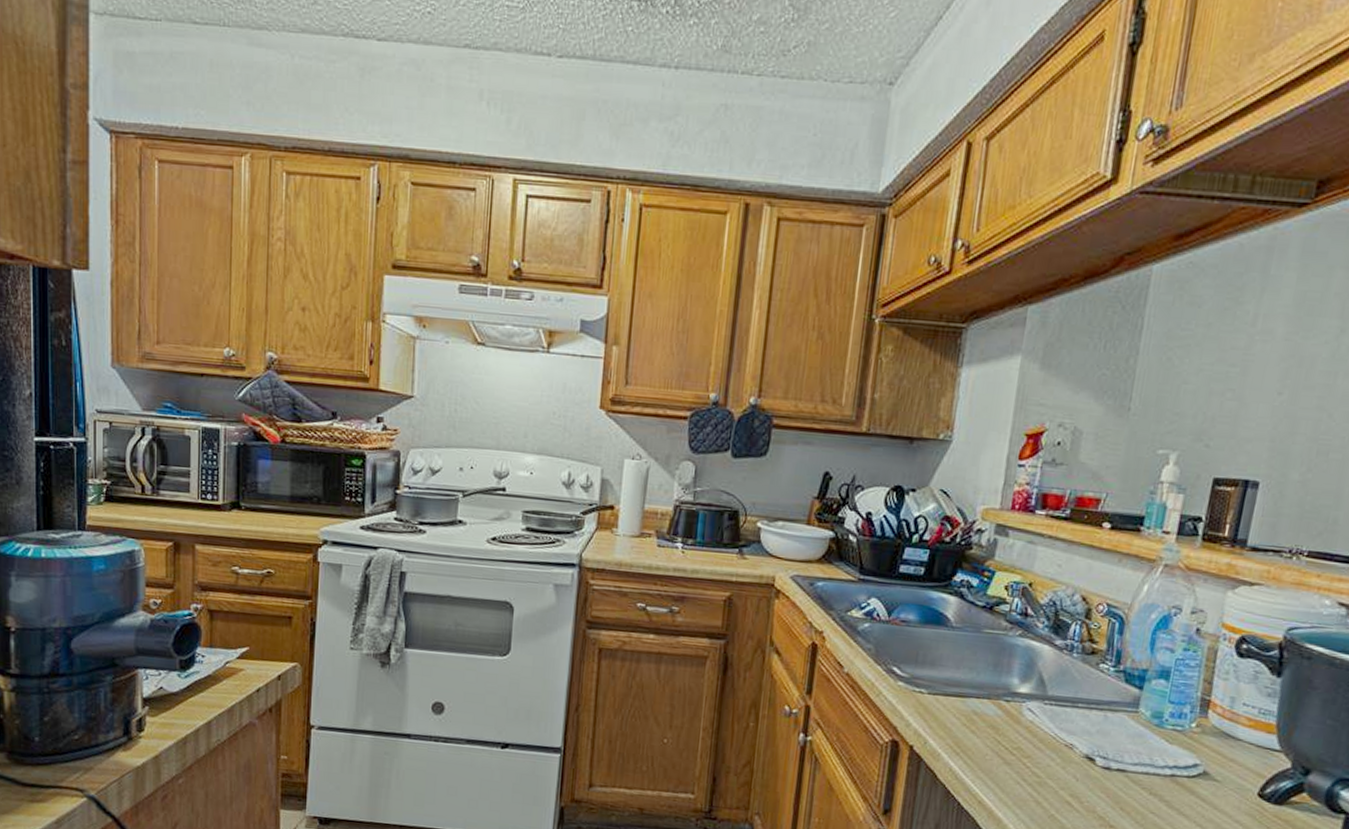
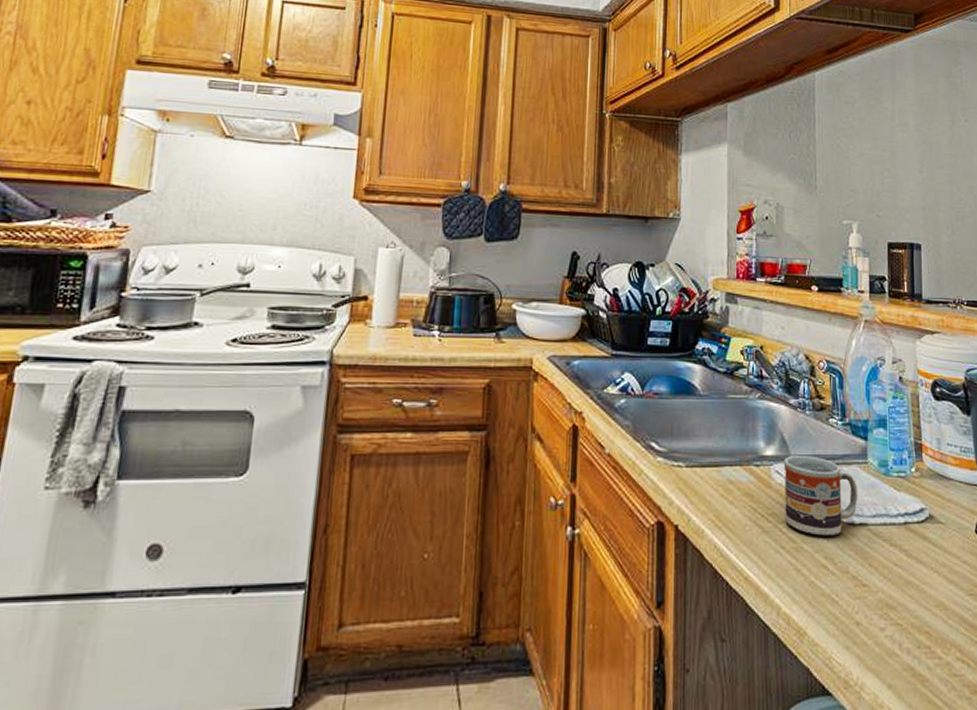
cup: none [1031,696,1122,777] -> present [783,456,858,536]

